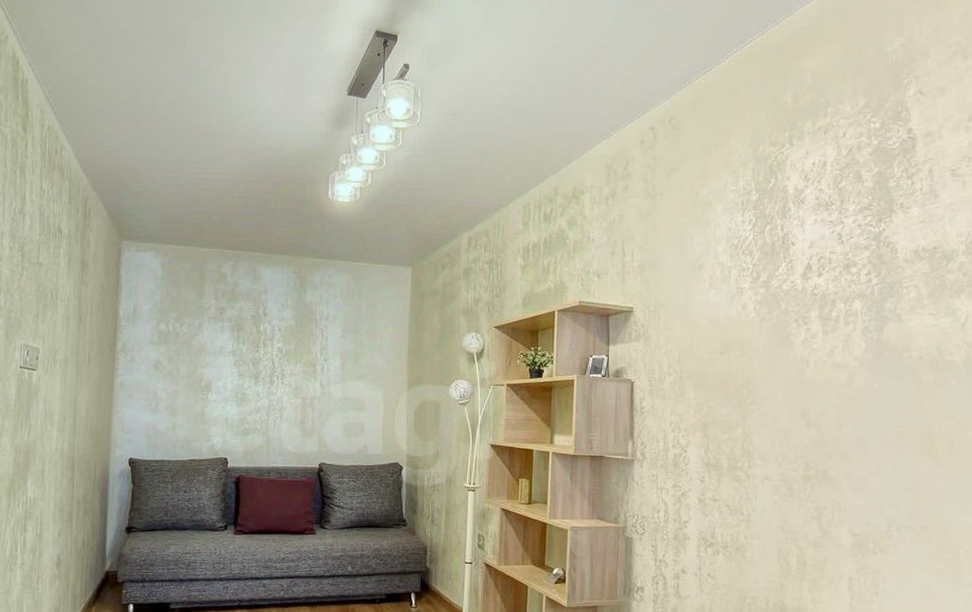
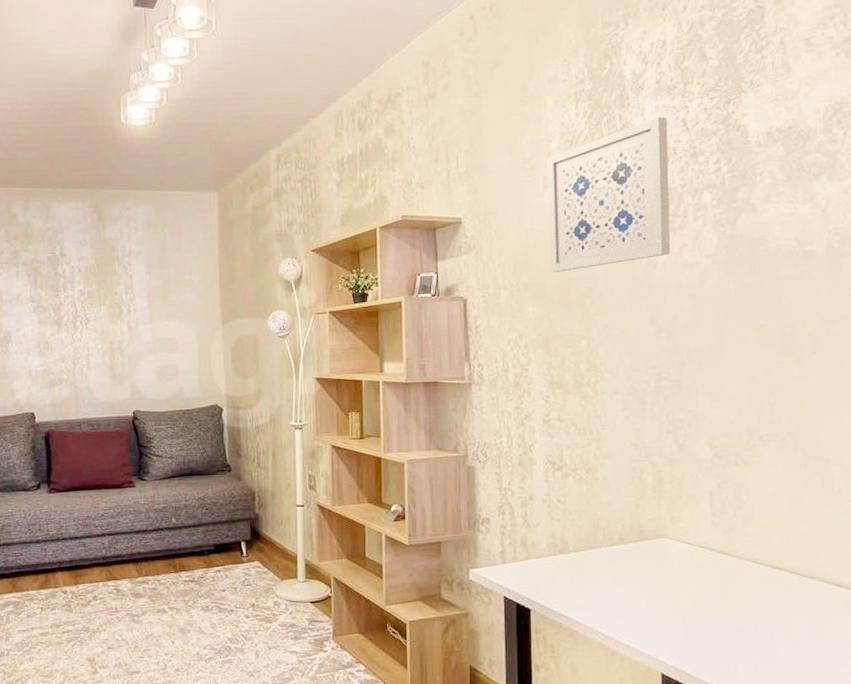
wall art: none [711,229,824,363] -> present [546,117,671,272]

